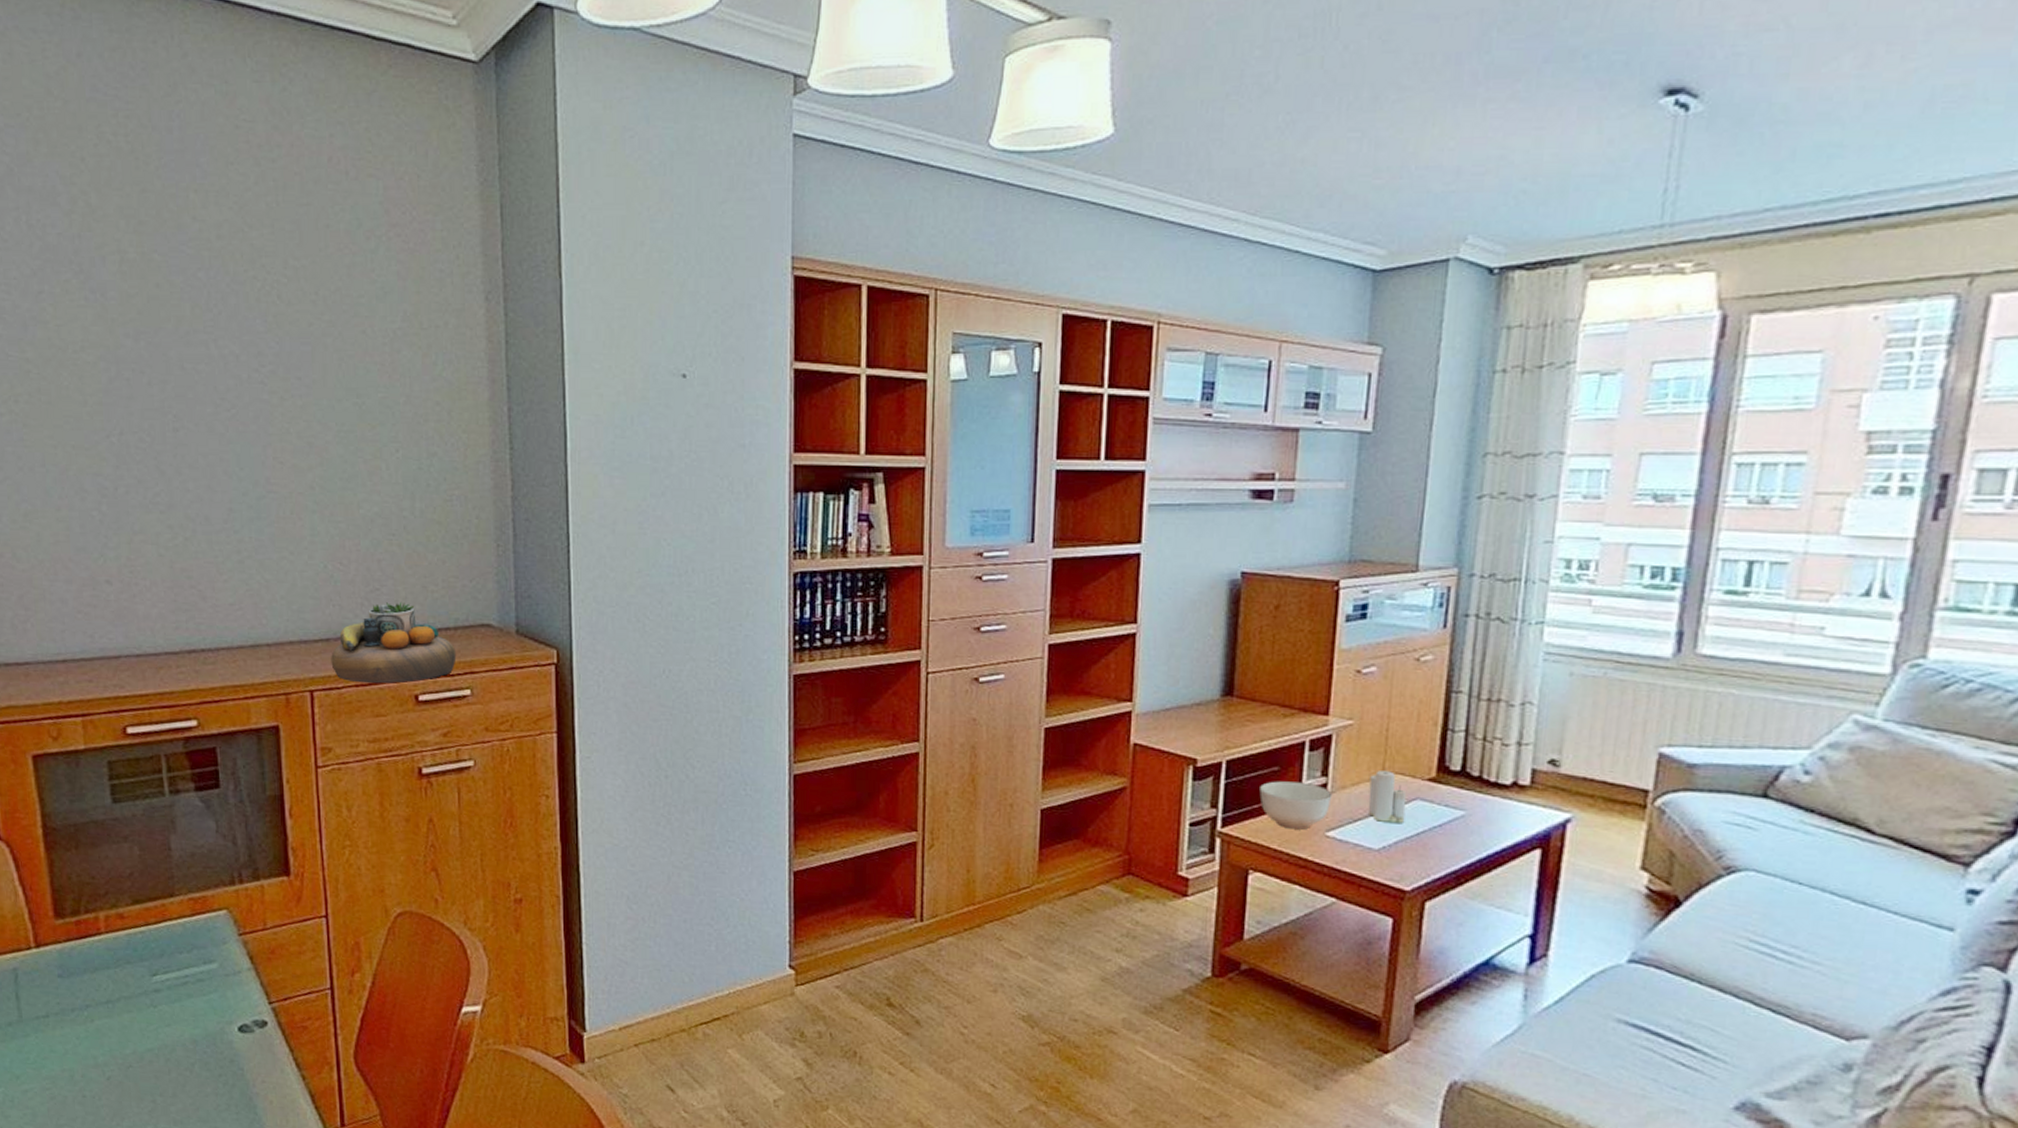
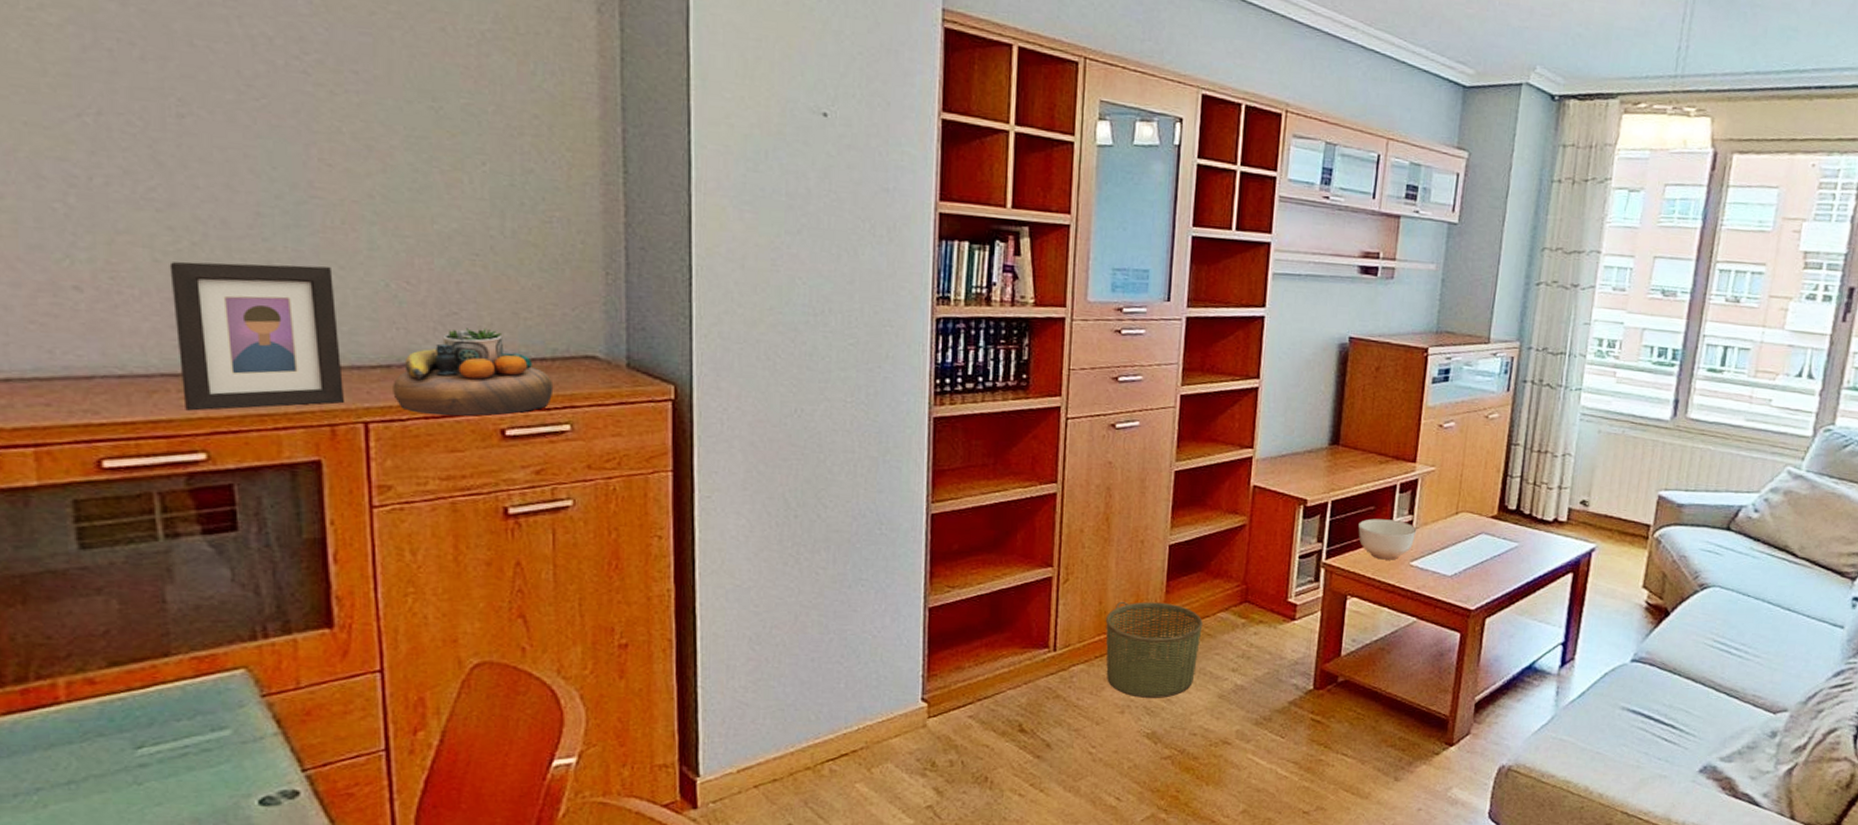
picture frame: none [170,553,296,684] -> present [169,261,345,411]
basket: none [974,869,1081,978] -> present [1105,601,1203,698]
candle: present [1367,768,1407,823] -> none [1444,507,1475,553]

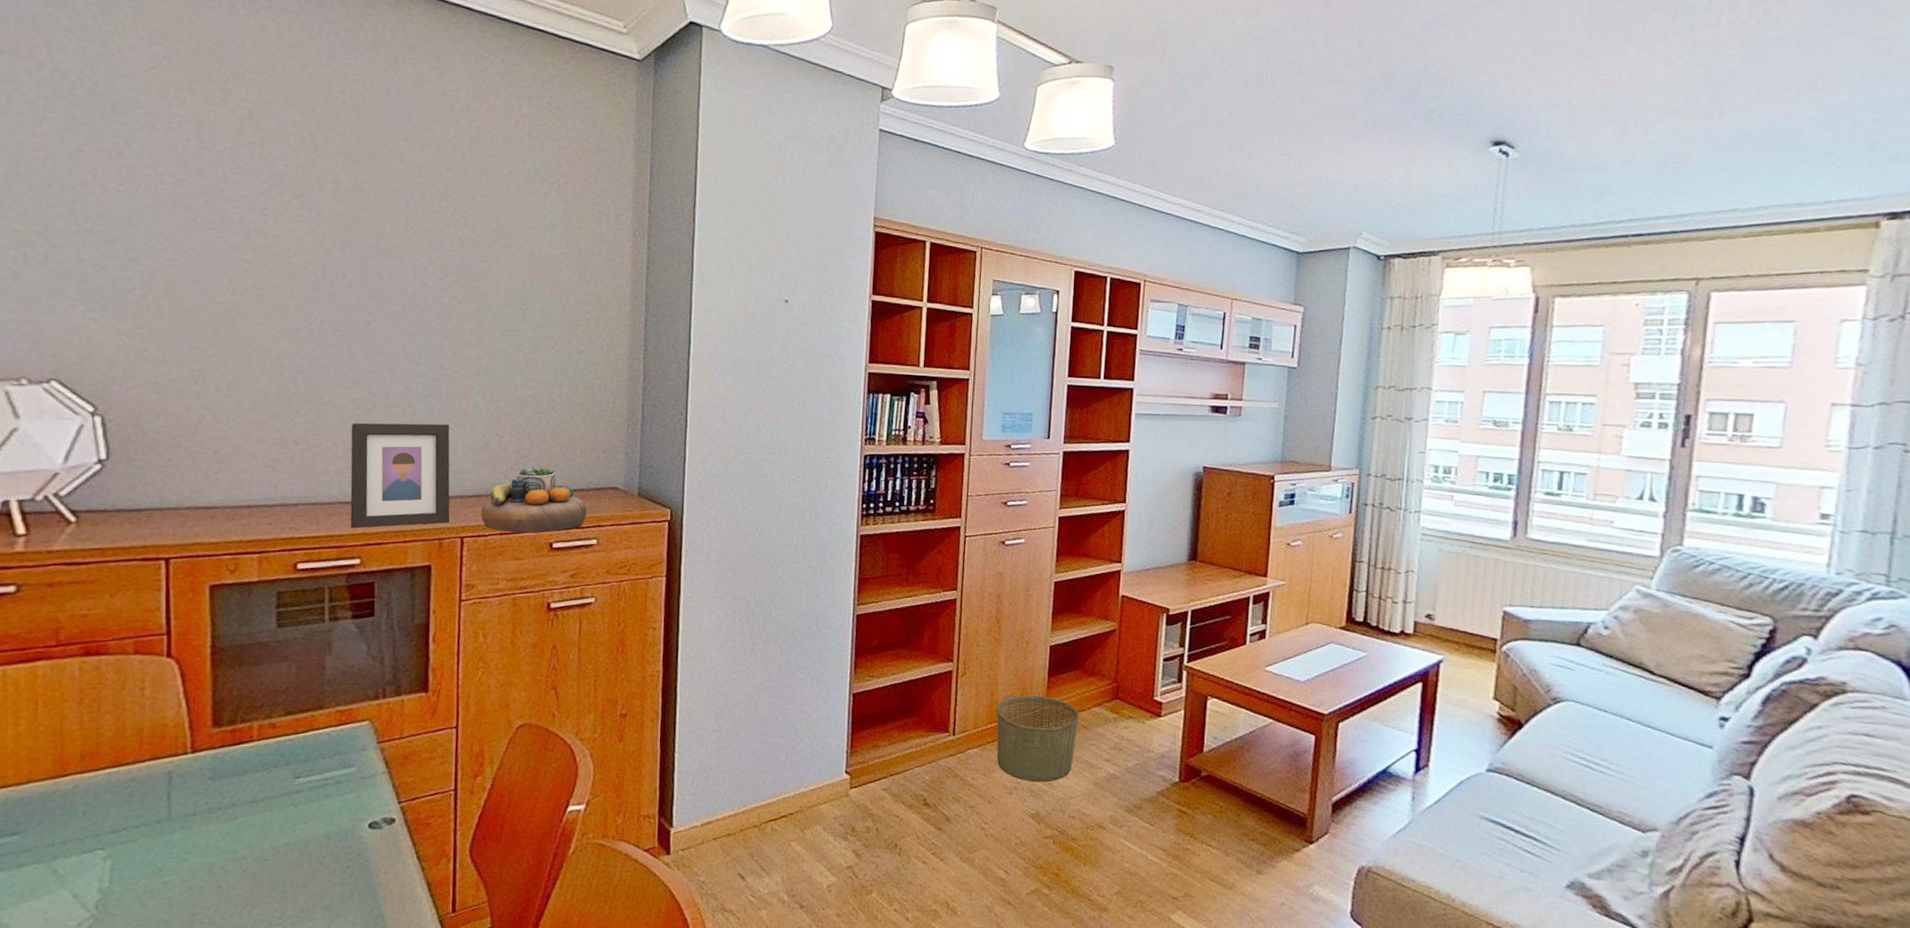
bowl: present [1358,518,1417,560] -> none [1216,627,1270,665]

